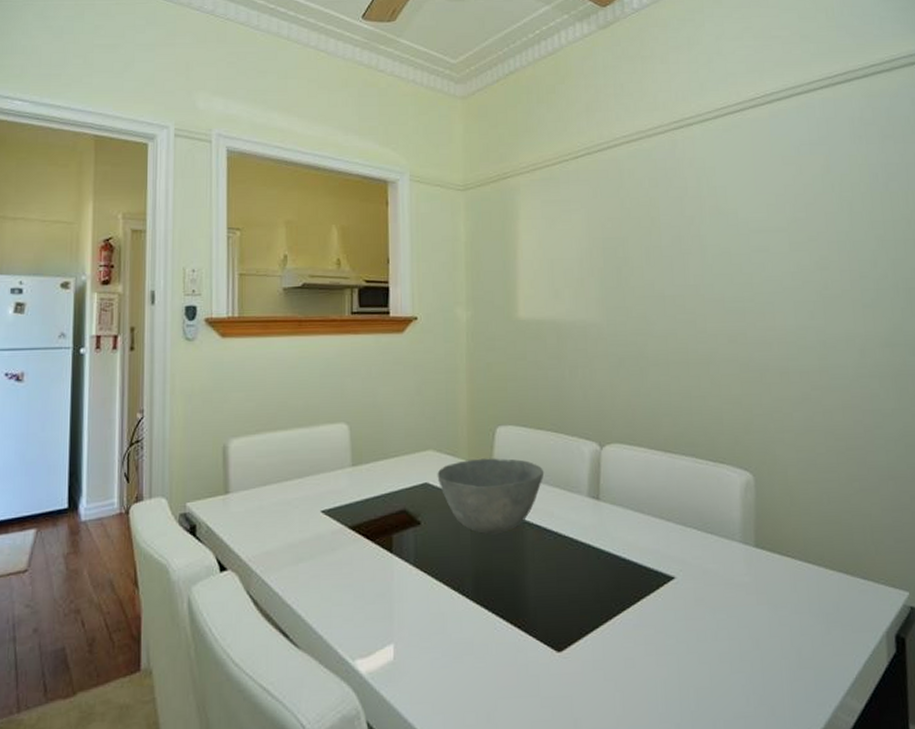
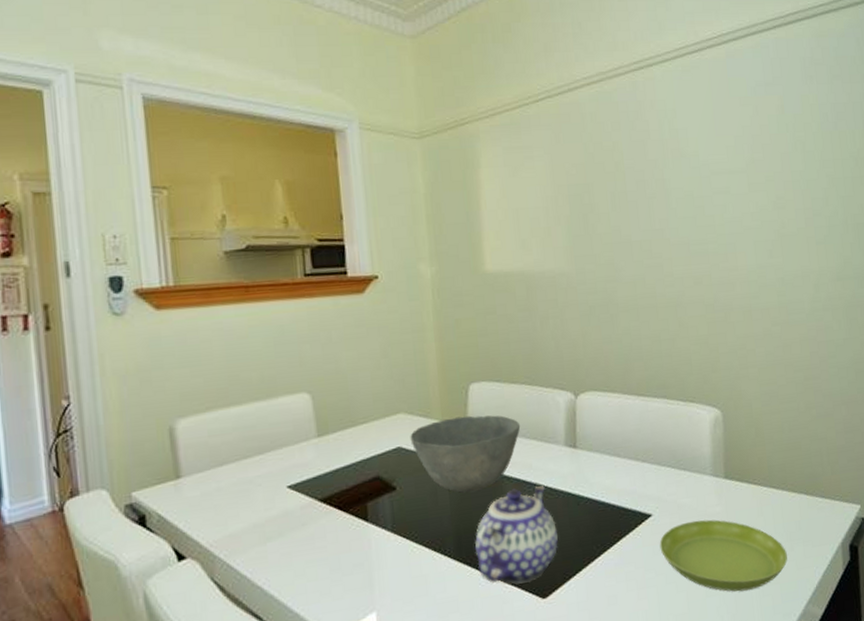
teapot: none [492,535,577,634] -> present [474,486,559,585]
saucer: none [682,588,823,672] -> present [659,519,787,592]

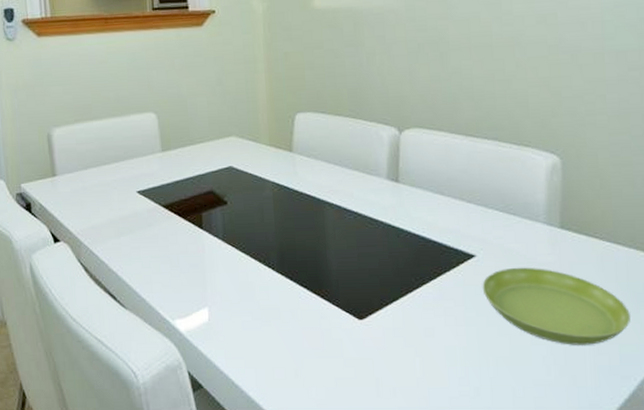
bowl: present [410,415,521,493] -> none [240,143,344,213]
teapot: present [474,486,559,585] -> none [296,215,377,303]

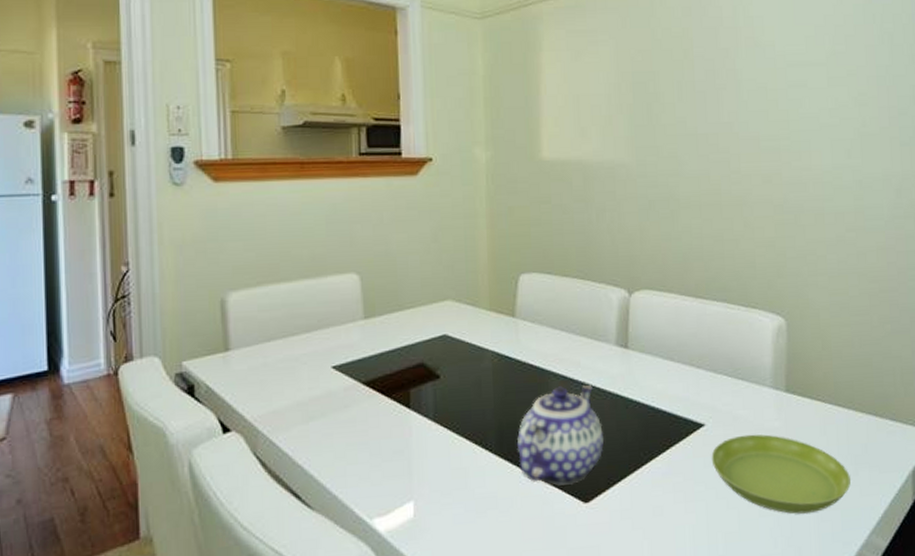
teapot: none [296,215,377,303] -> present [516,385,605,486]

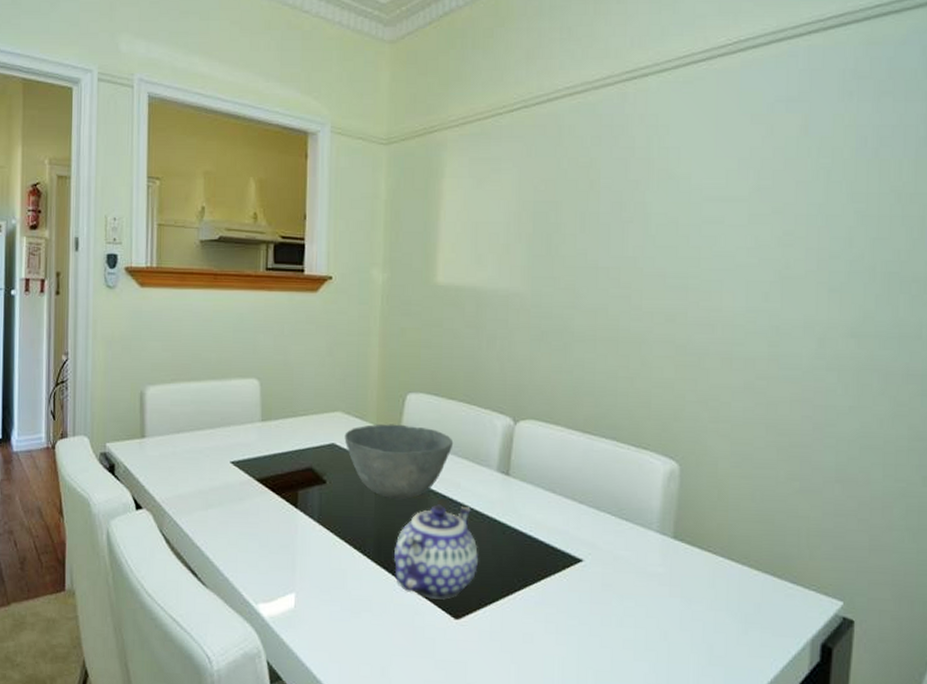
bowl: none [456,307,571,386] -> present [344,424,454,499]
saucer: present [711,434,851,514] -> none [587,576,738,665]

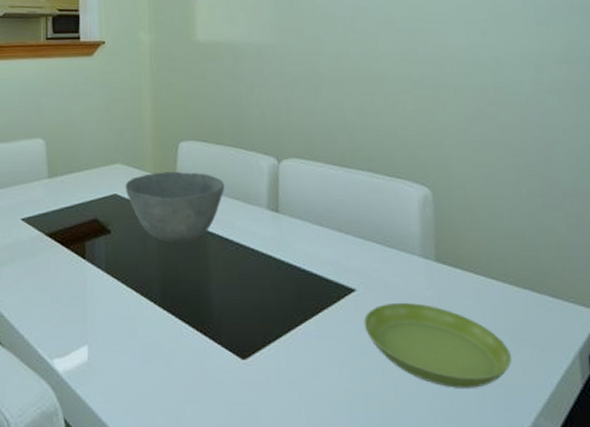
teapot: present [393,504,479,600] -> none [178,245,259,341]
saucer: none [587,576,738,665] -> present [364,302,512,388]

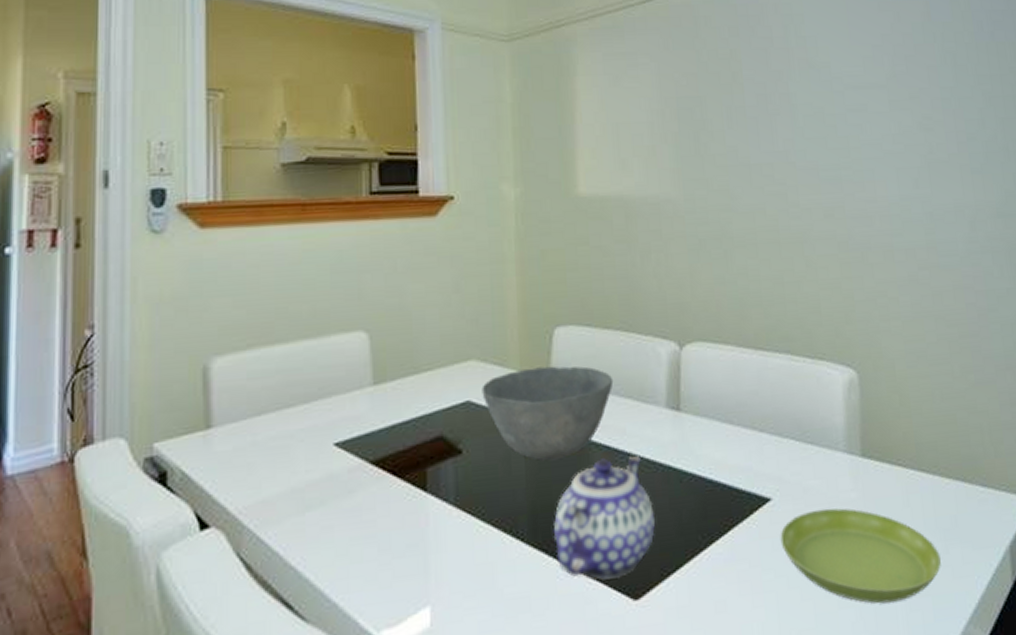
teapot: none [178,245,259,341] -> present [553,456,656,580]

